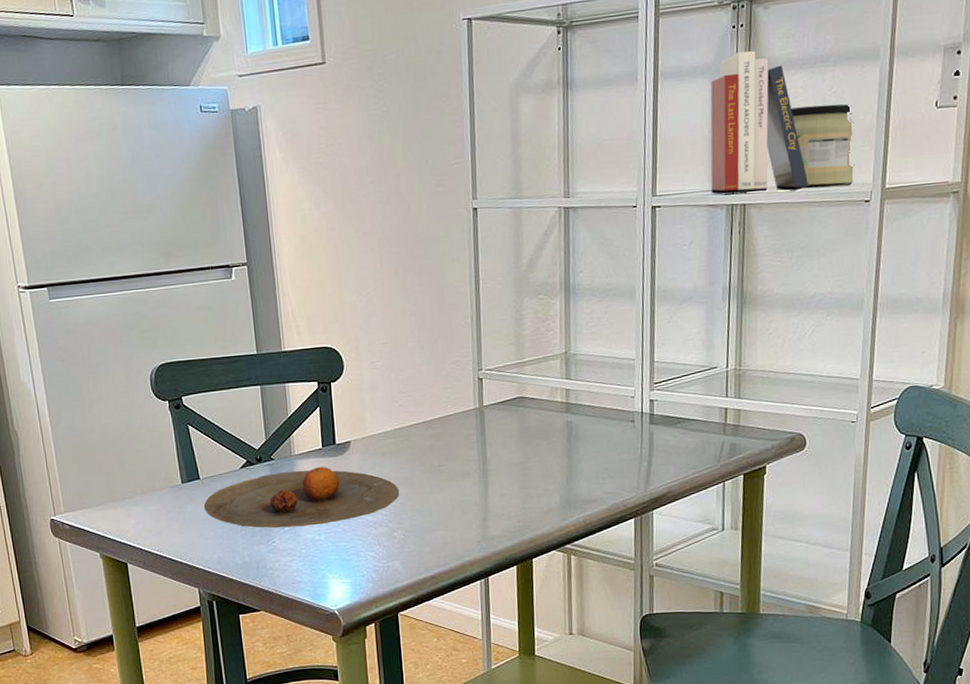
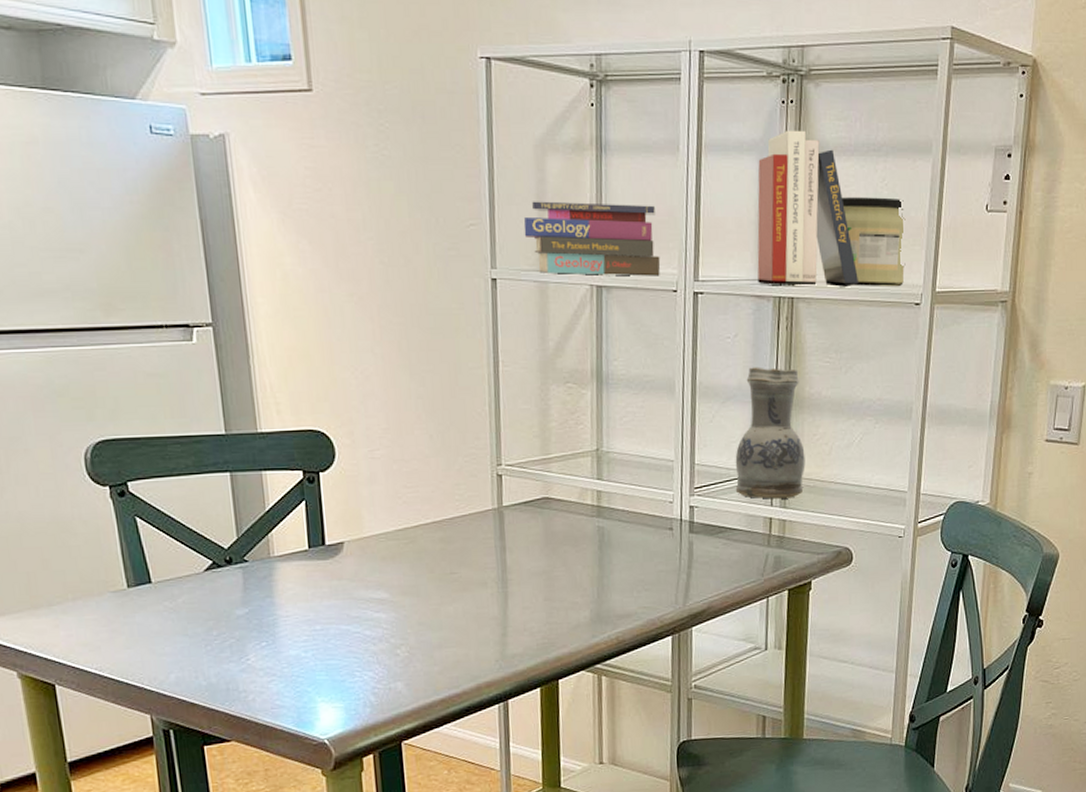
plate: present [203,466,400,528] -> none [156,570,404,643]
books: none [500,132,622,200] -> present [523,201,661,277]
ceramic jug: none [692,269,759,391] -> present [735,367,805,499]

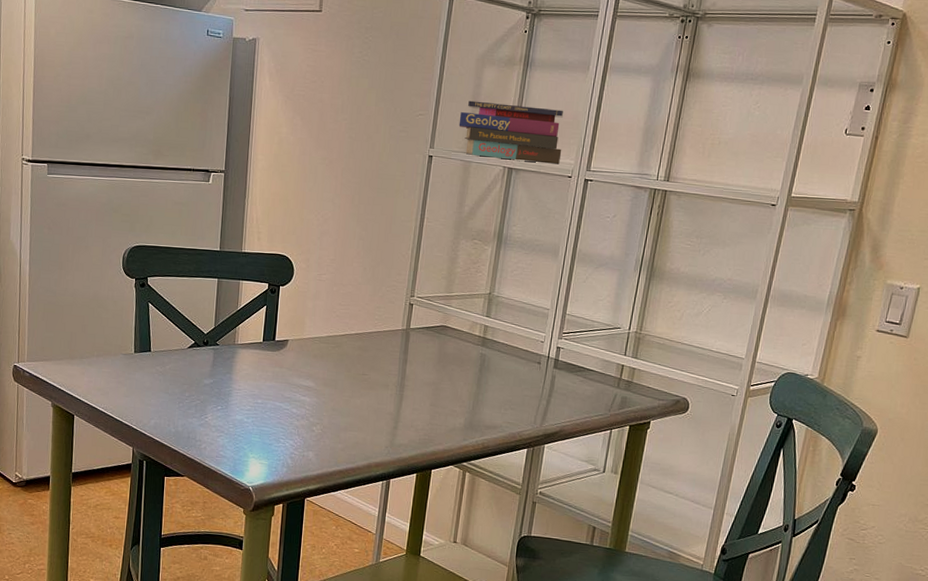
ceramic jug: present [735,367,805,499] -> none [596,242,663,351]
books: present [757,130,858,288] -> none [639,59,725,187]
jar: present [842,197,906,287] -> none [718,114,772,190]

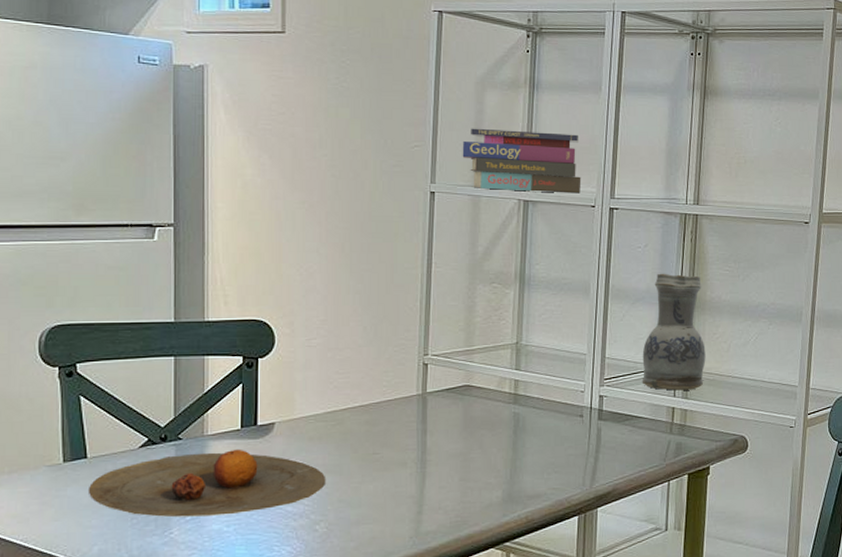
plate: none [150,357,324,409] -> present [87,449,326,517]
ceramic jug: none [596,242,663,351] -> present [641,273,706,391]

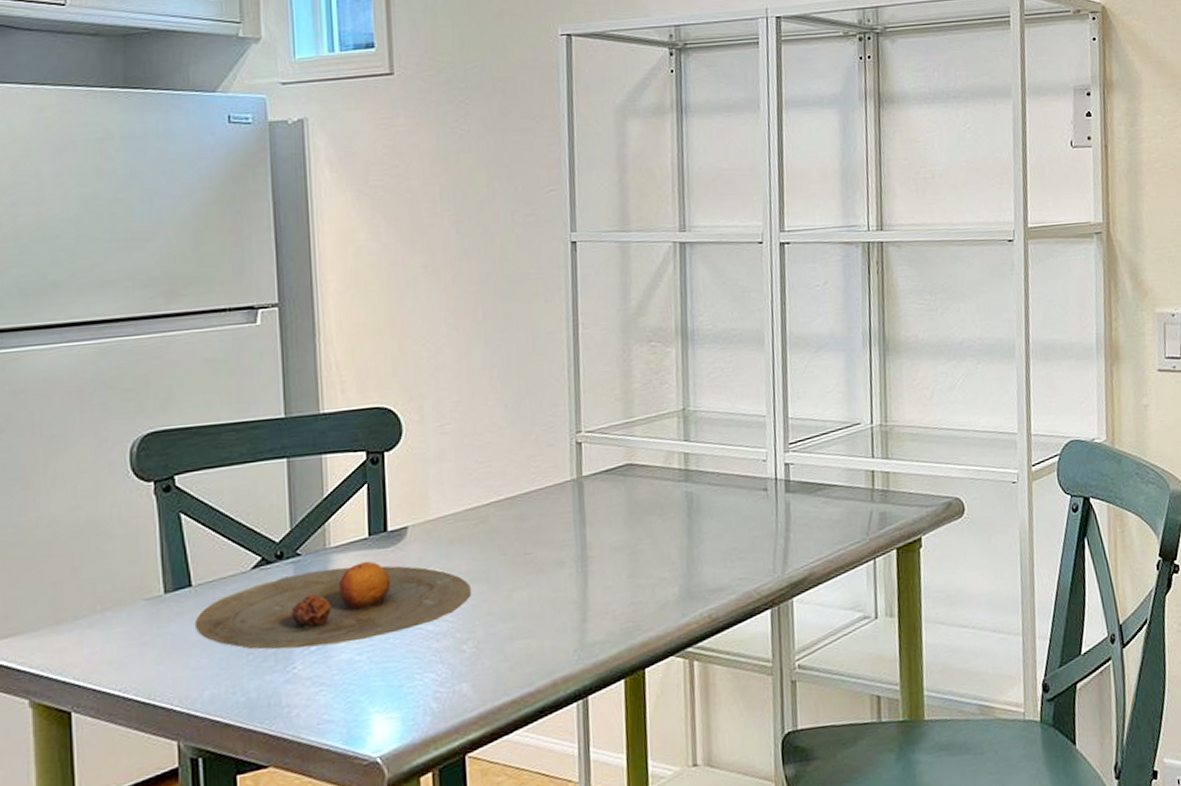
books: present [462,128,582,194] -> none [604,161,745,233]
ceramic jug: present [641,273,706,391] -> none [831,313,907,451]

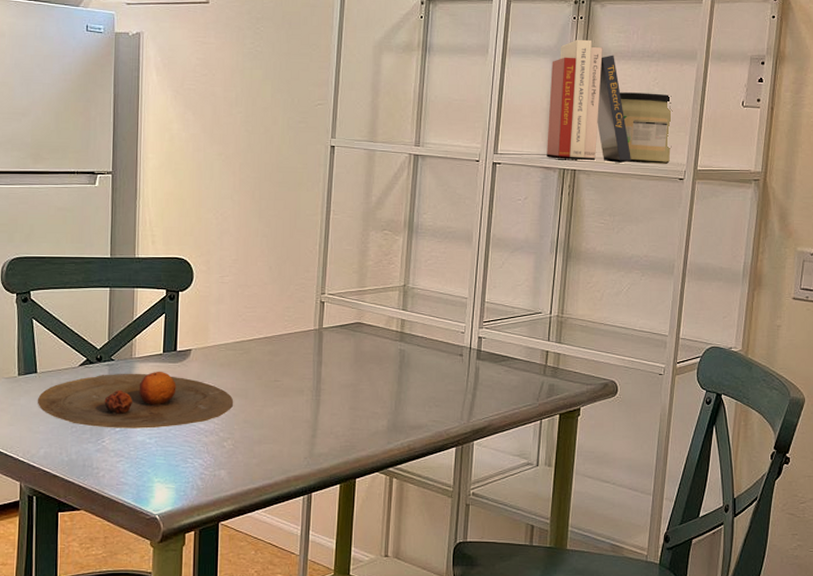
books: none [839,82,948,232] -> present [547,39,631,164]
jar: none [925,140,994,227] -> present [620,92,673,165]

